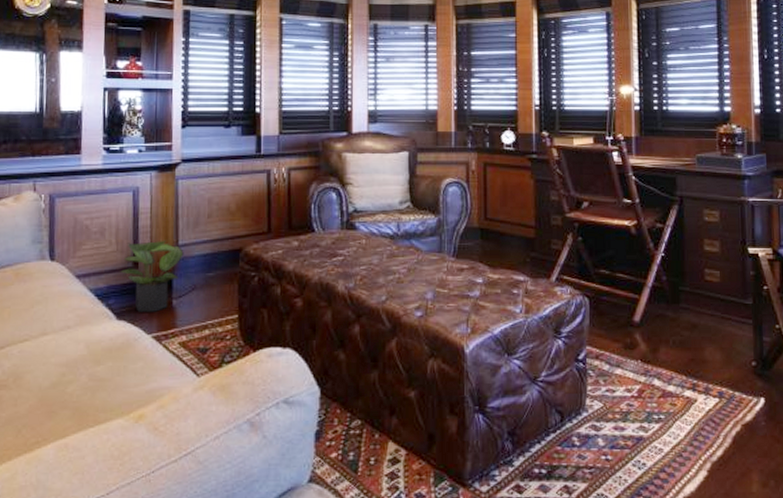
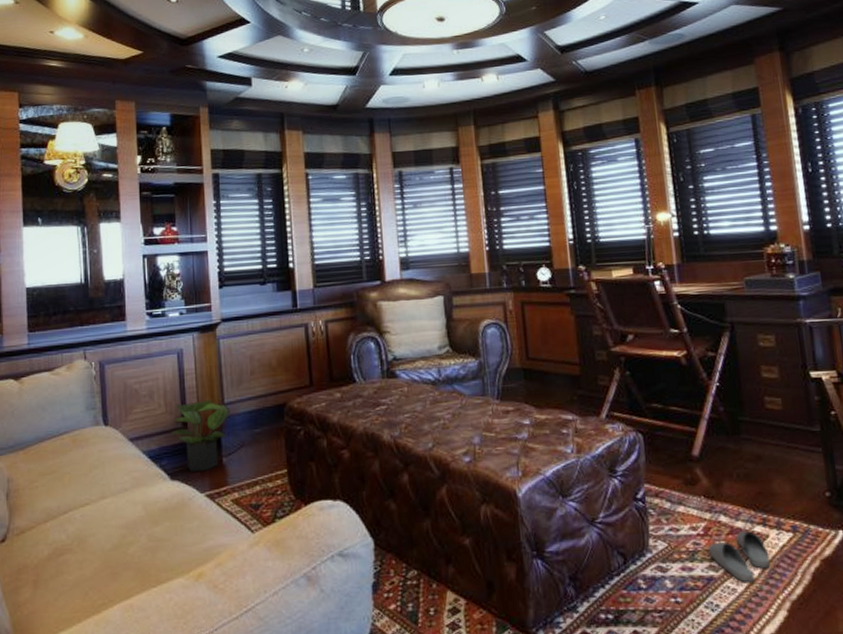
slippers: none [640,394,696,443] -> present [708,530,771,582]

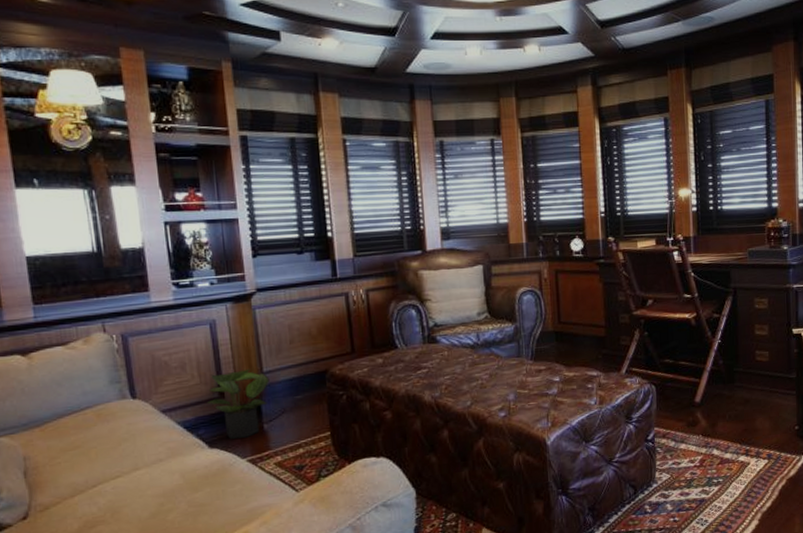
slippers: present [708,530,771,582] -> none [702,460,749,501]

